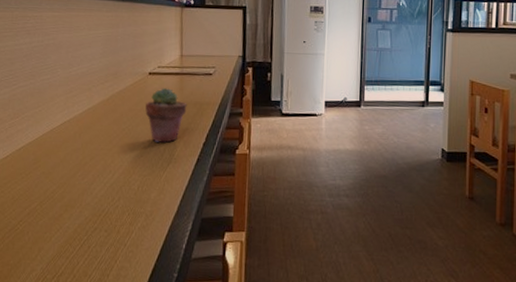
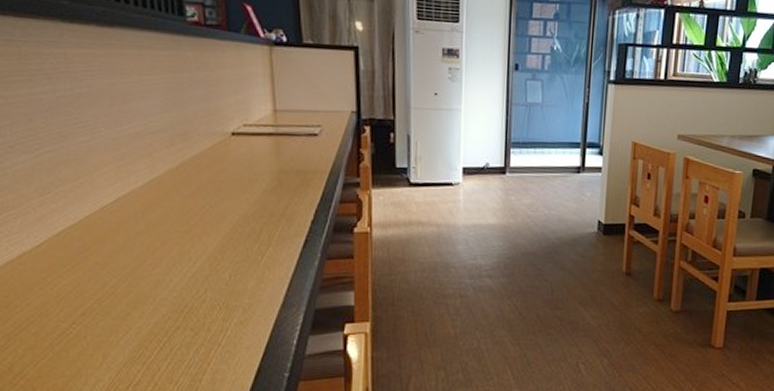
potted succulent: present [145,88,187,143] -> none [231,152,287,221]

